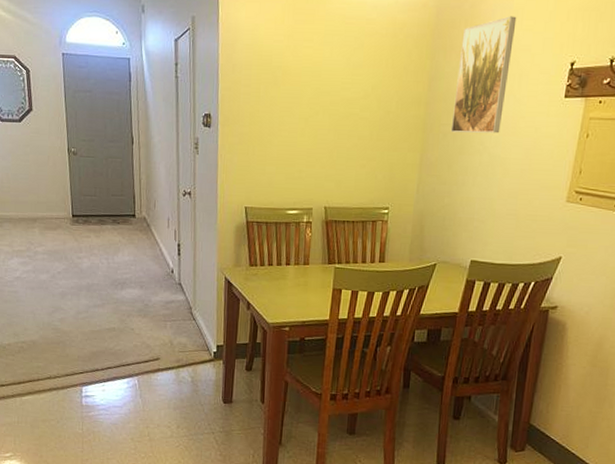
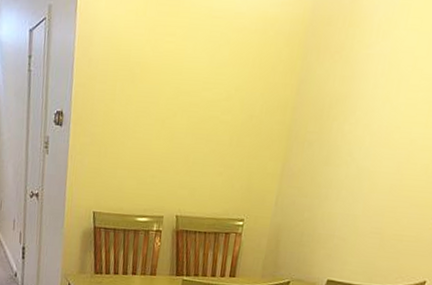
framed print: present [450,16,517,134] -> none [317,13,402,144]

